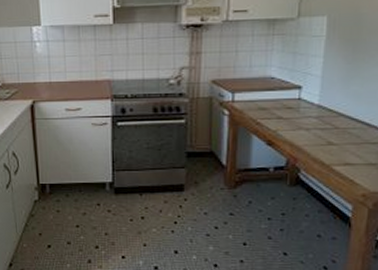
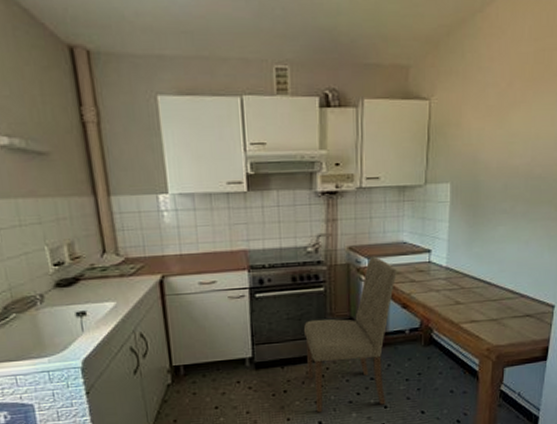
dining chair: none [162,90,263,242] -> present [303,256,397,413]

